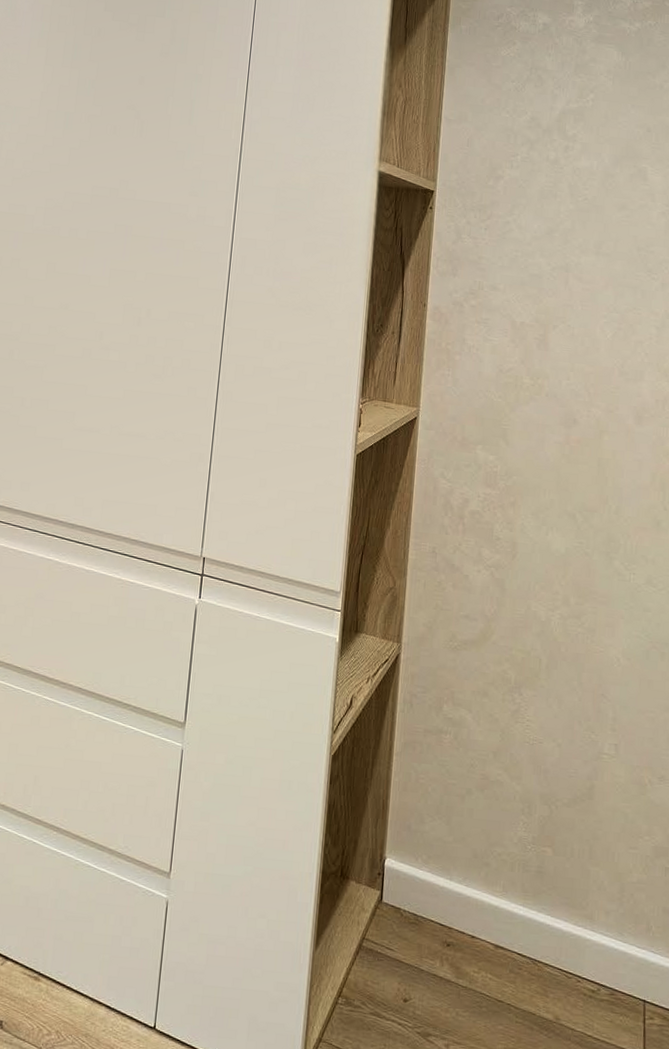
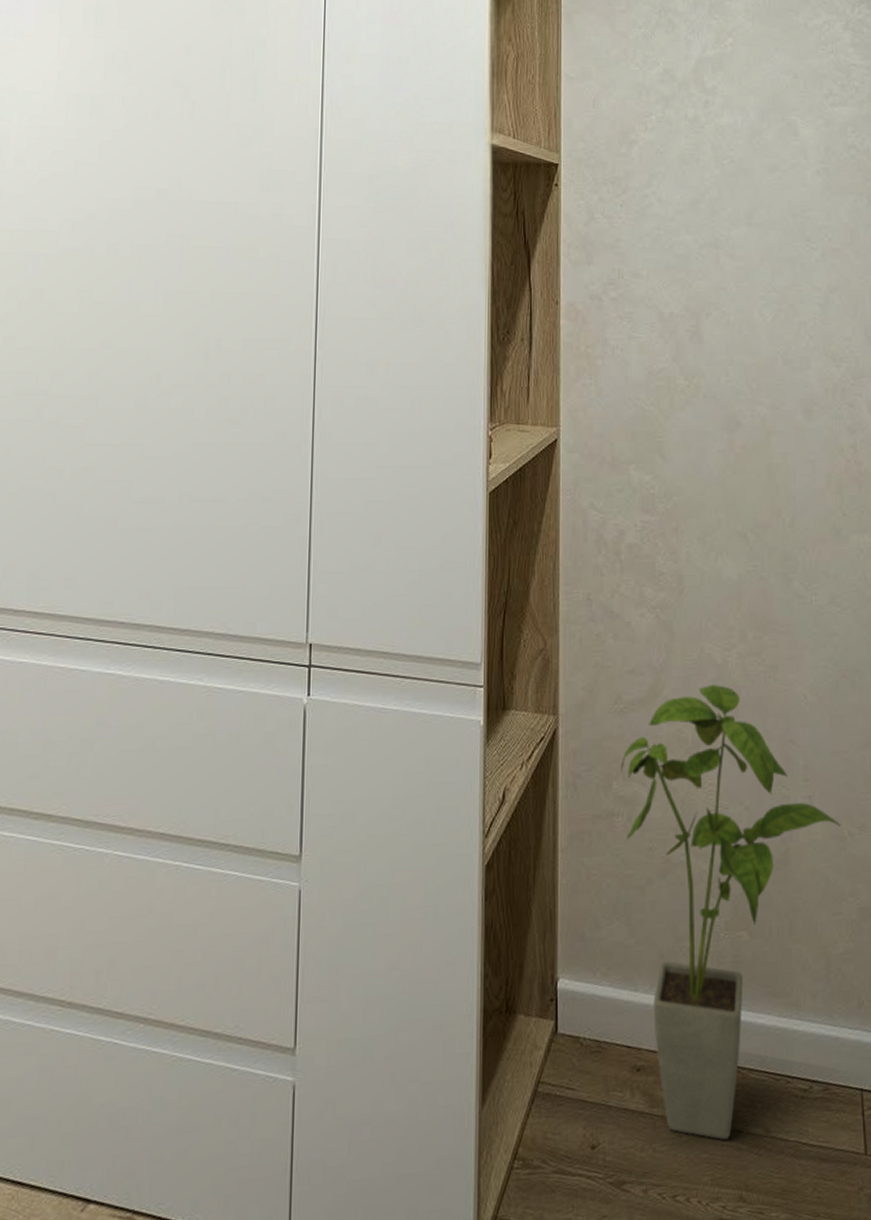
house plant: none [452,637,644,1019] -> present [621,684,842,1141]

